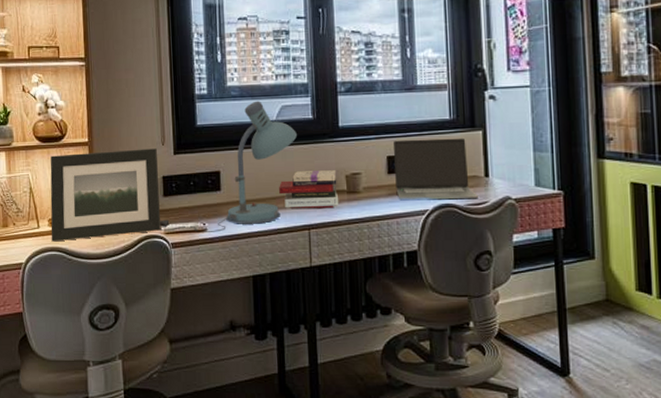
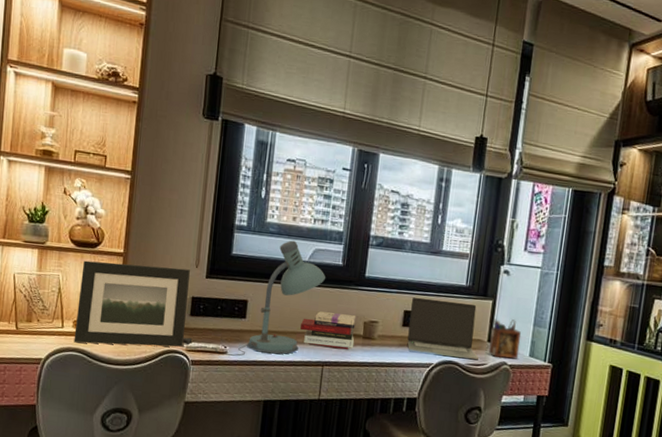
desk organizer: none [486,148,523,193] -> present [489,318,522,359]

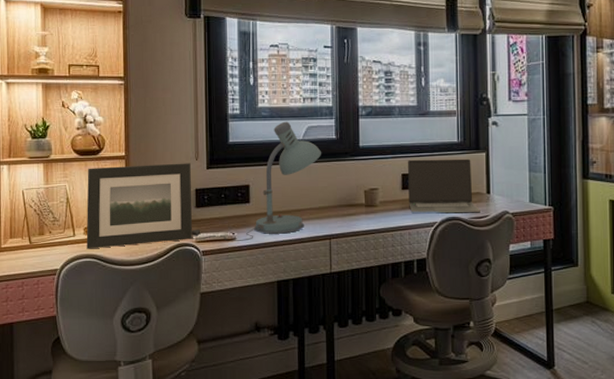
books: present [300,311,357,350] -> none [304,186,358,221]
desk organizer: present [489,318,522,359] -> none [488,168,519,208]

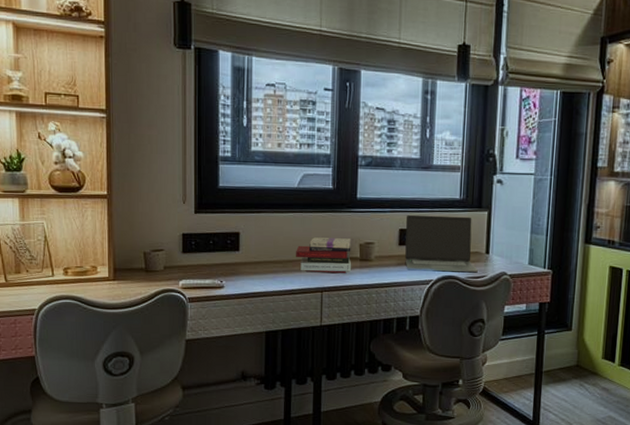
picture frame: present [86,163,192,249] -> none [66,205,178,291]
desk lamp: present [191,121,321,241] -> none [177,167,316,290]
books: none [304,186,358,221] -> present [296,237,352,274]

